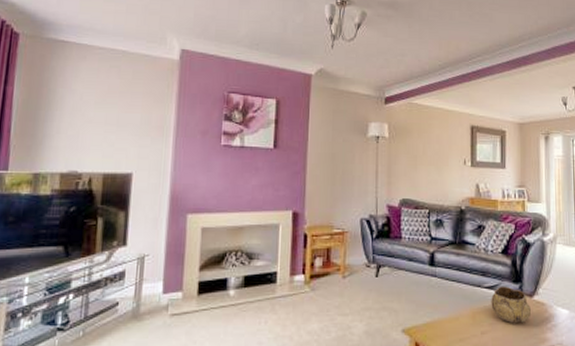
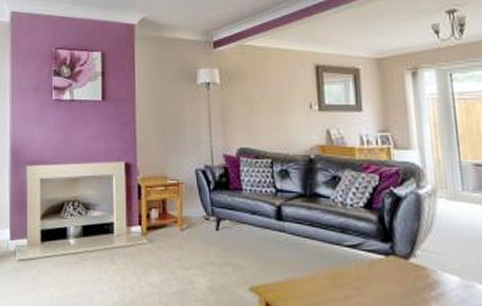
decorative bowl: present [491,286,531,323] -> none [354,245,408,288]

